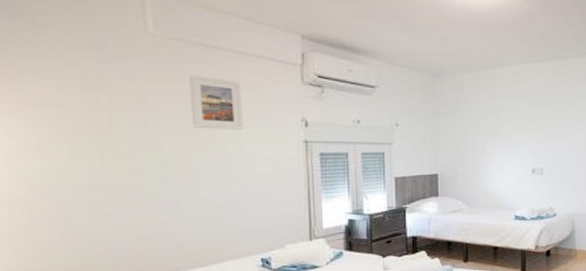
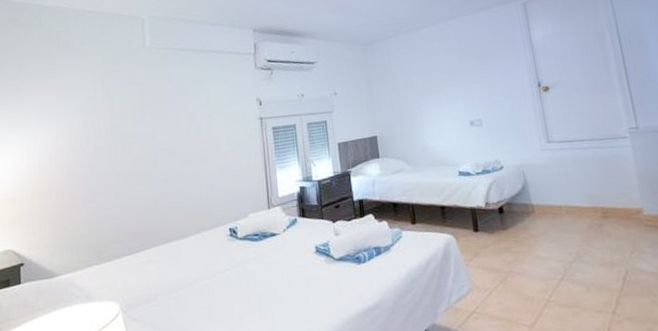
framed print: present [188,75,243,130] -> none [173,74,212,117]

